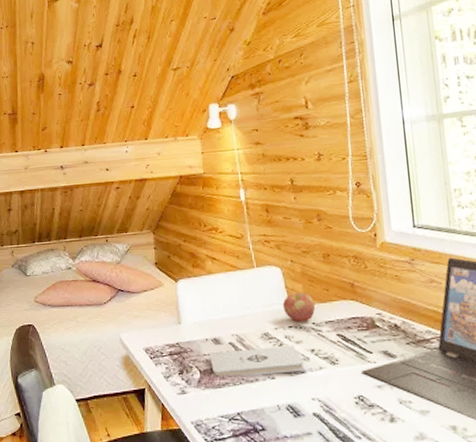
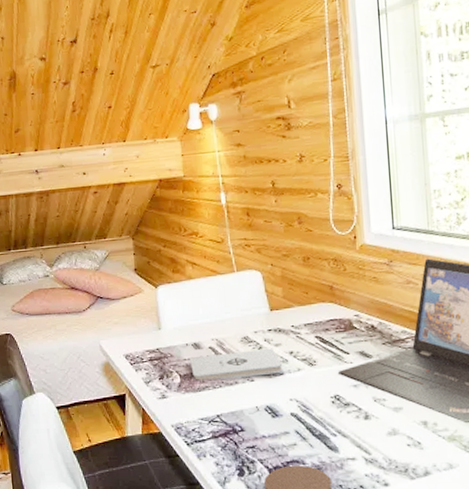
apple: present [282,292,315,322] -> none [262,295,294,325]

